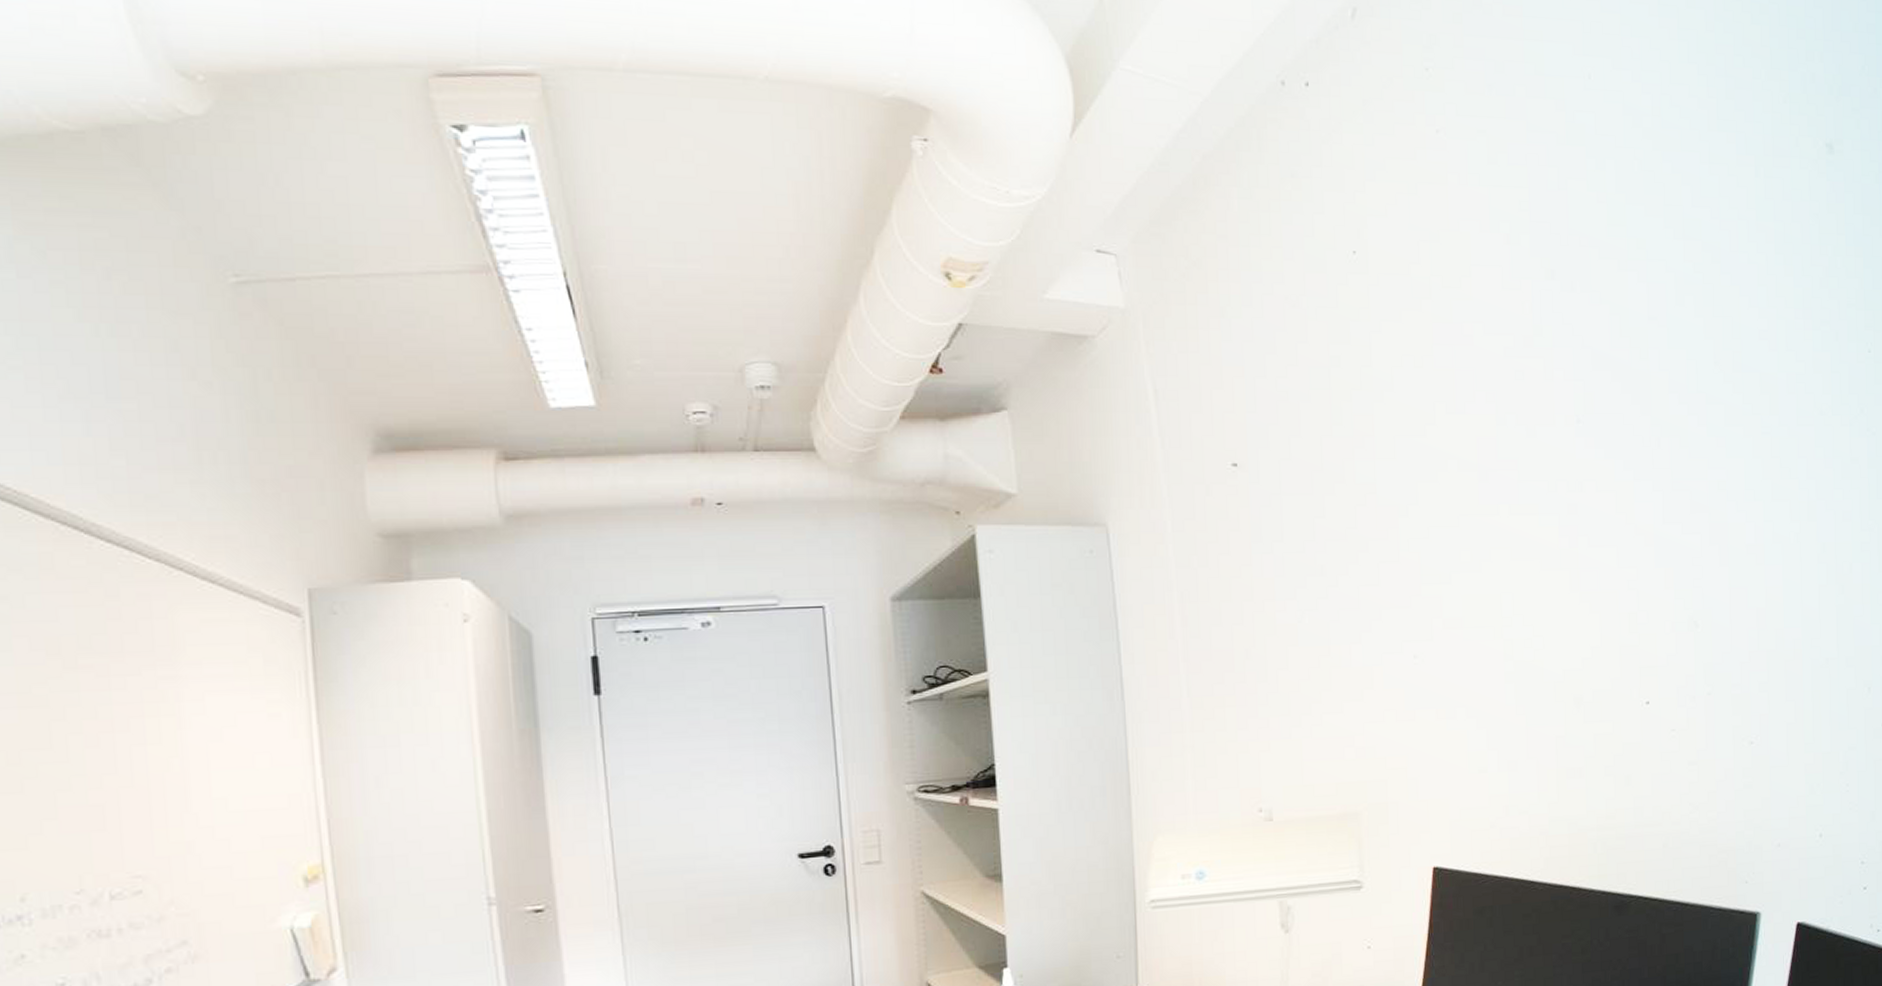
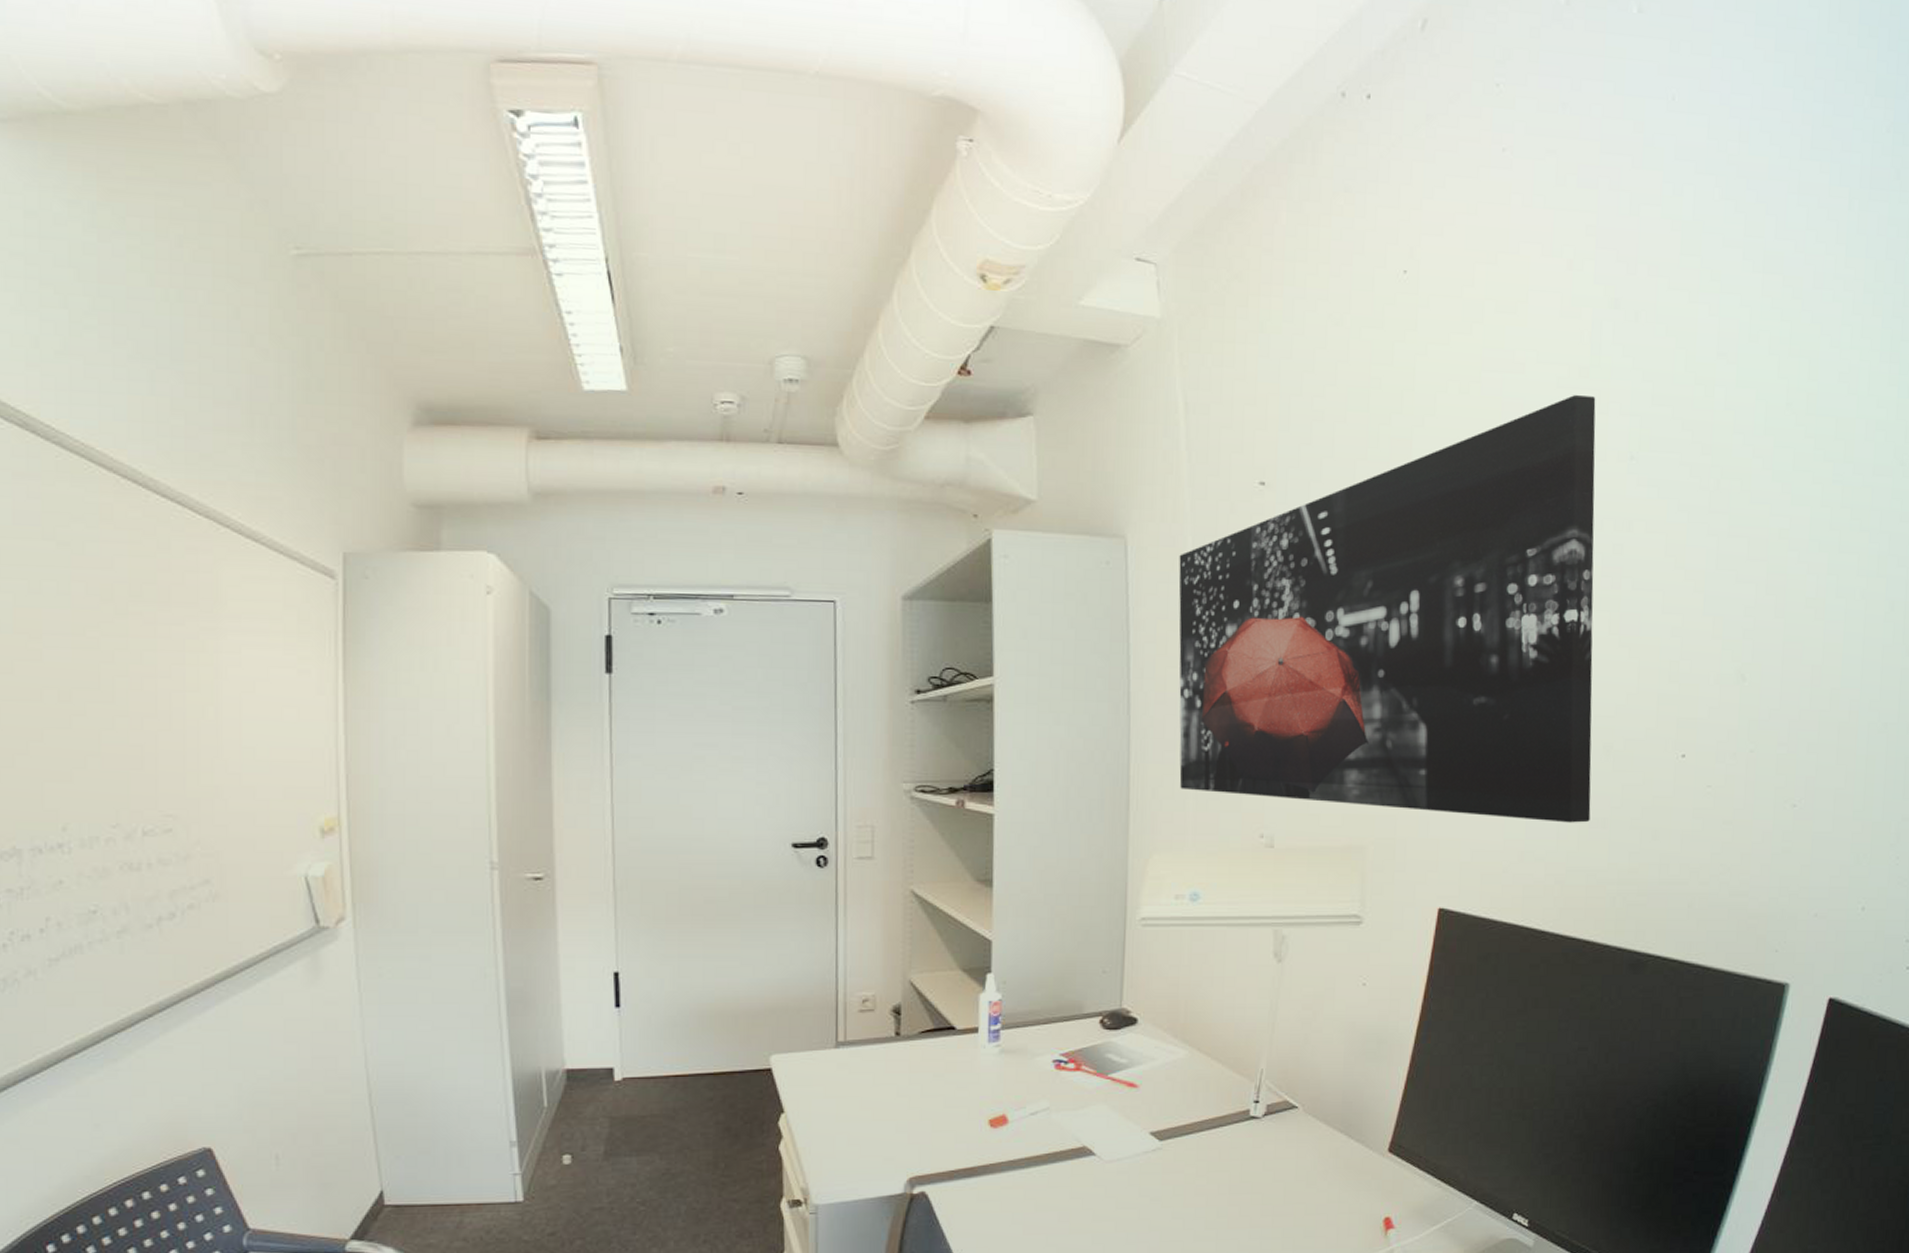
wall art: none [1160,364,1567,776] -> present [1178,395,1596,823]

